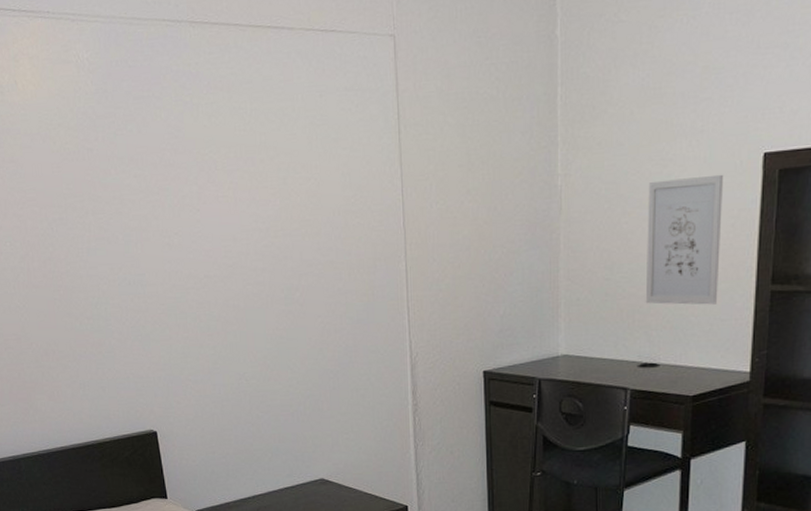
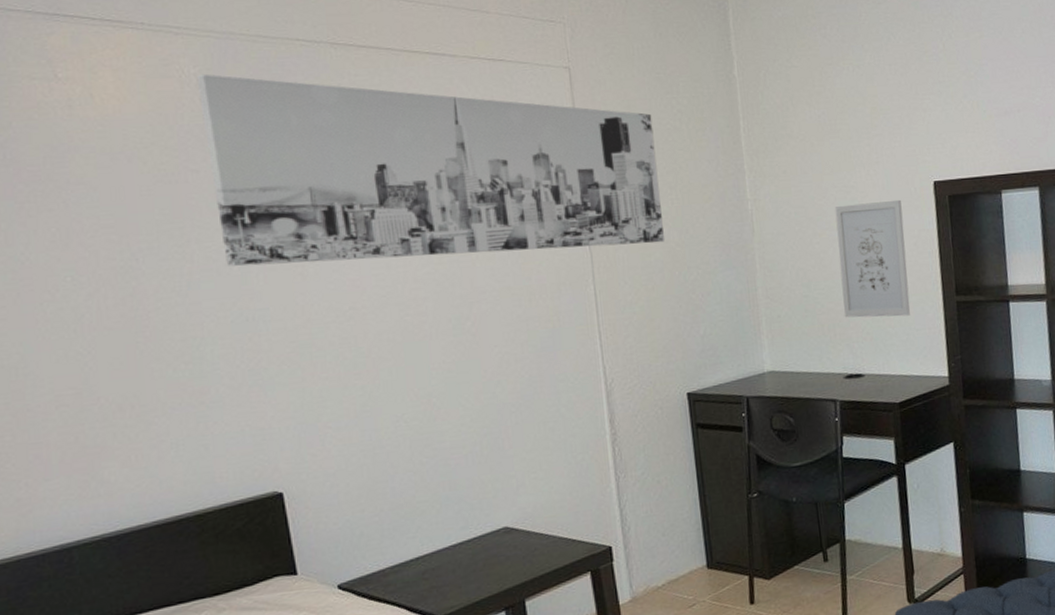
wall art: none [88,58,474,236] -> present [196,74,665,266]

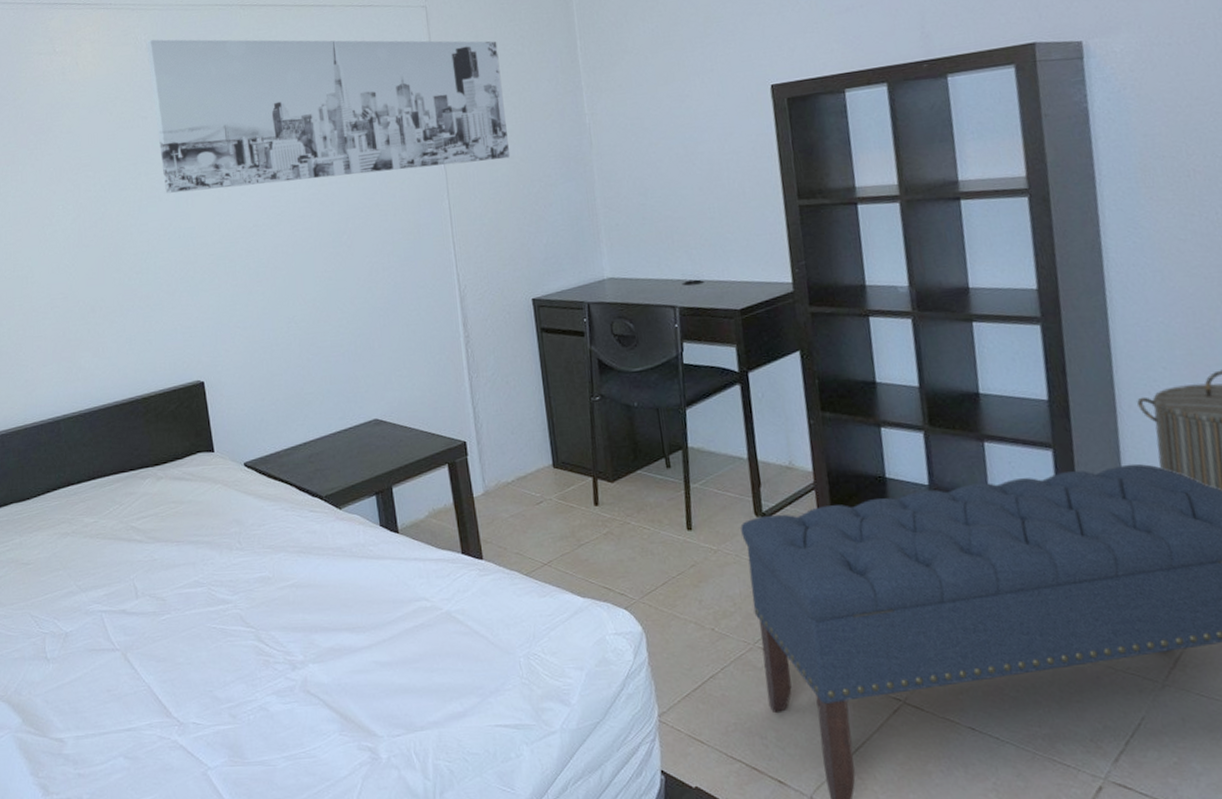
wall art: present [834,199,910,318] -> none [670,105,750,225]

